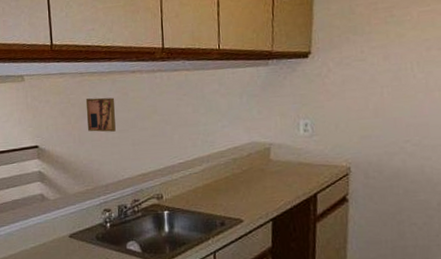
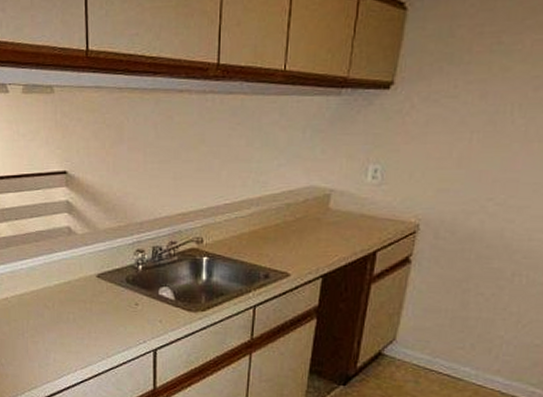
wall art: present [85,97,116,132] -> none [123,120,157,162]

